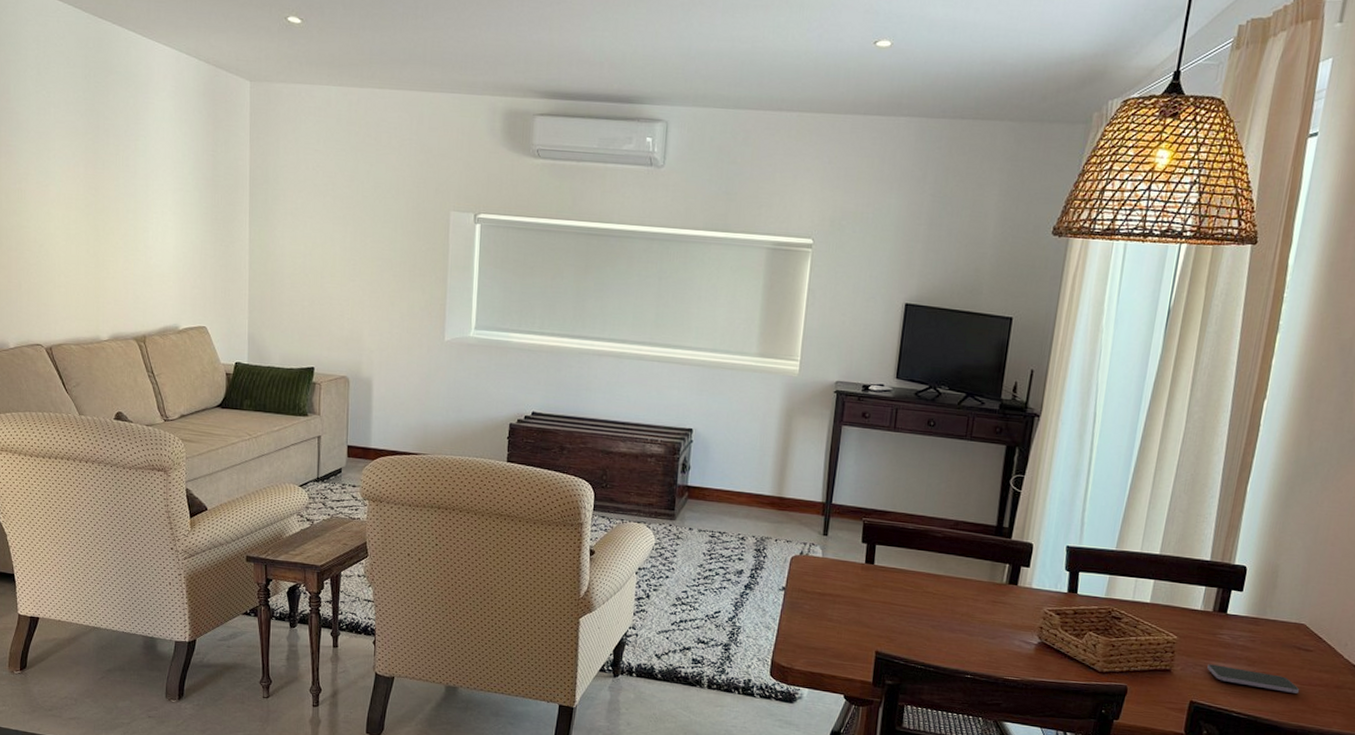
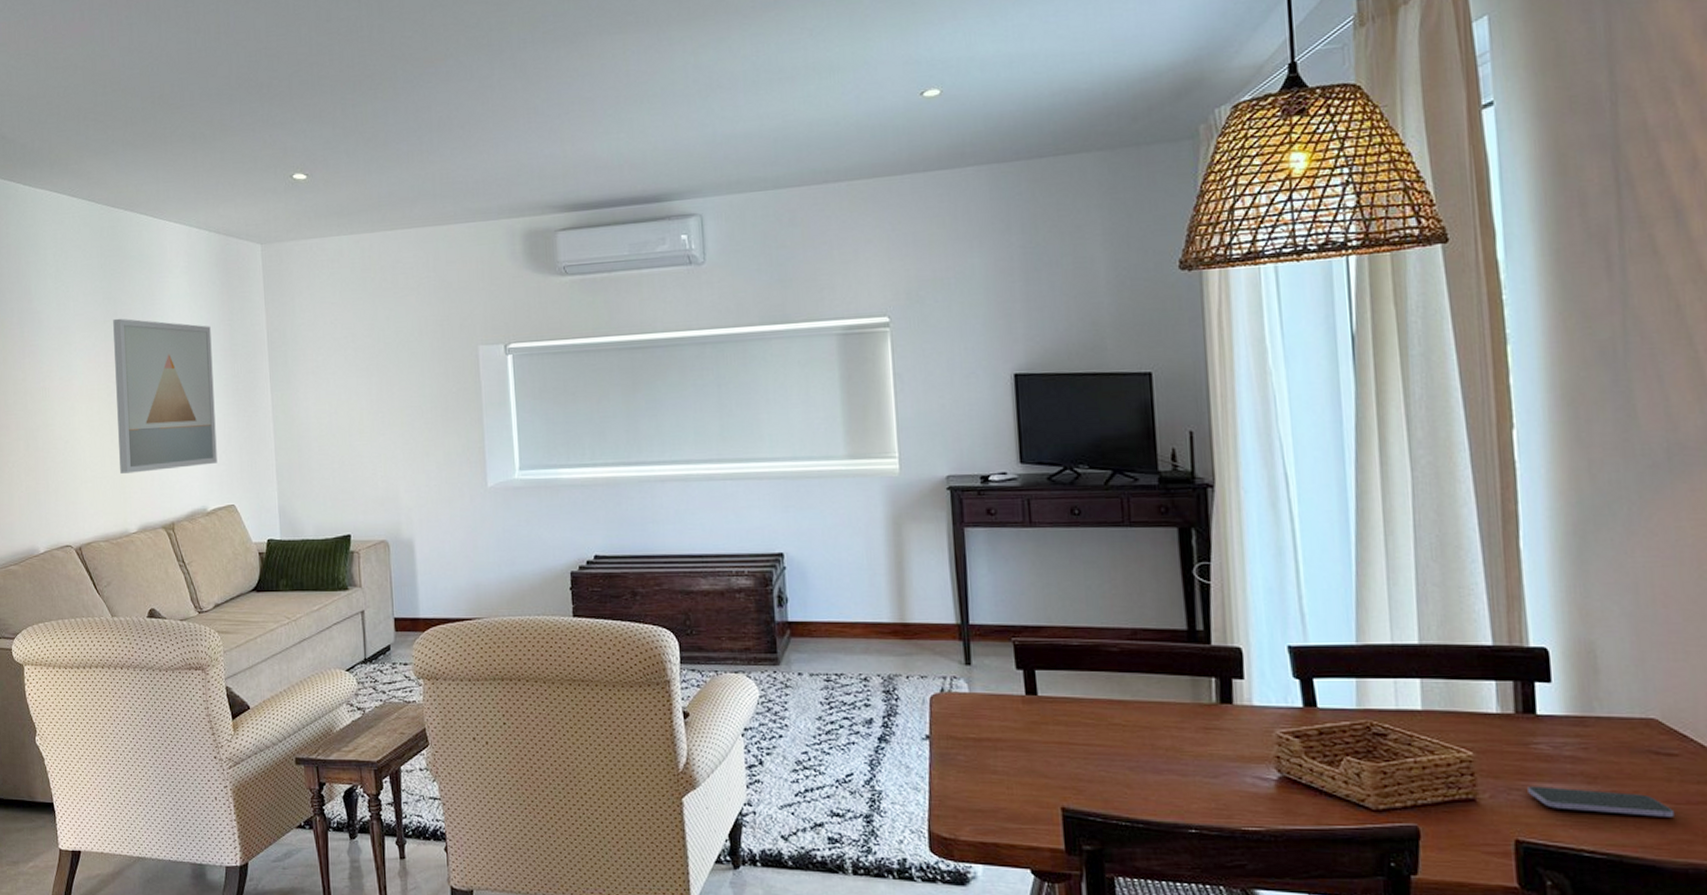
wall art: none [95,132,194,287] -> present [113,318,217,474]

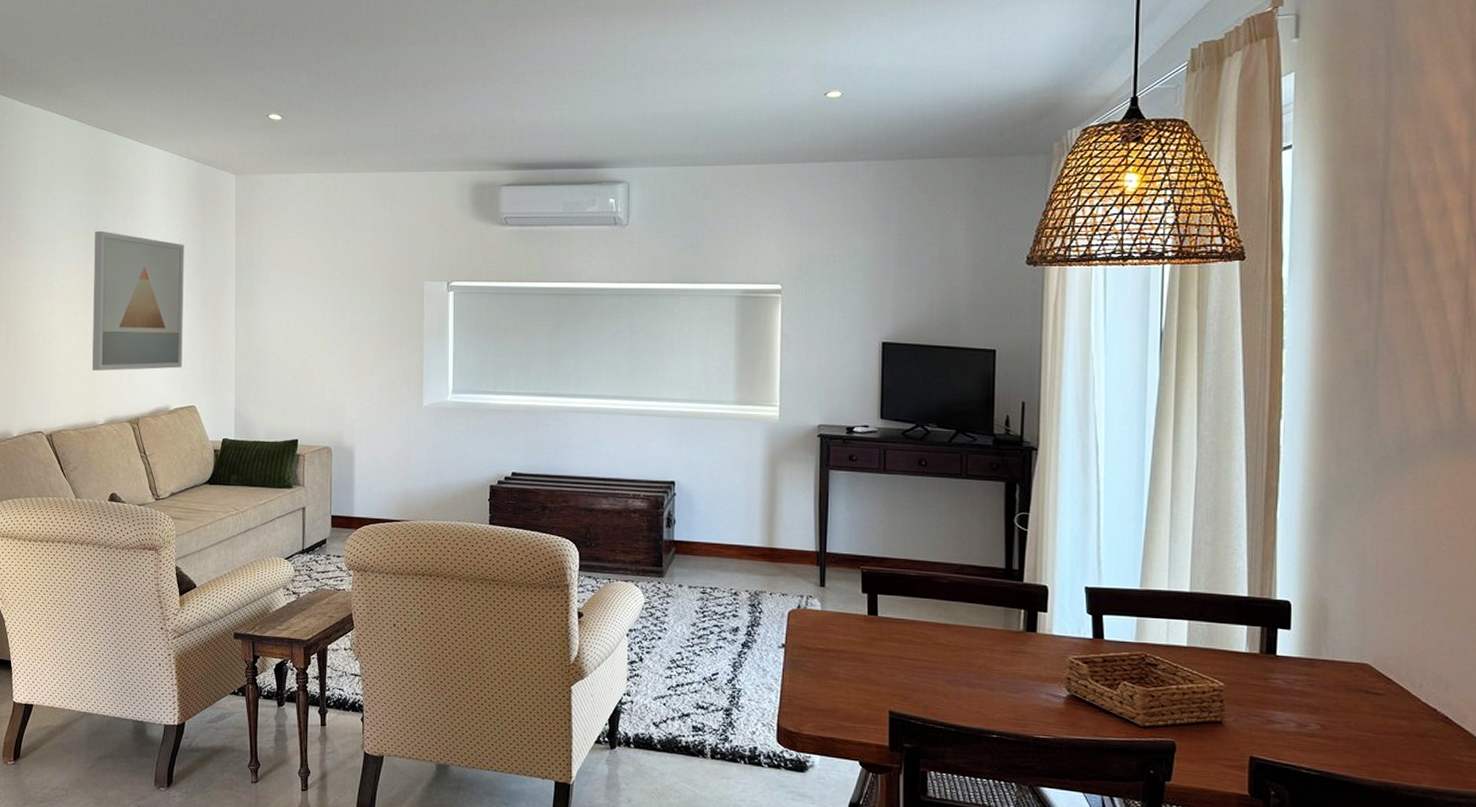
smartphone: present [1527,786,1676,817] -> none [1264,713,1376,744]

